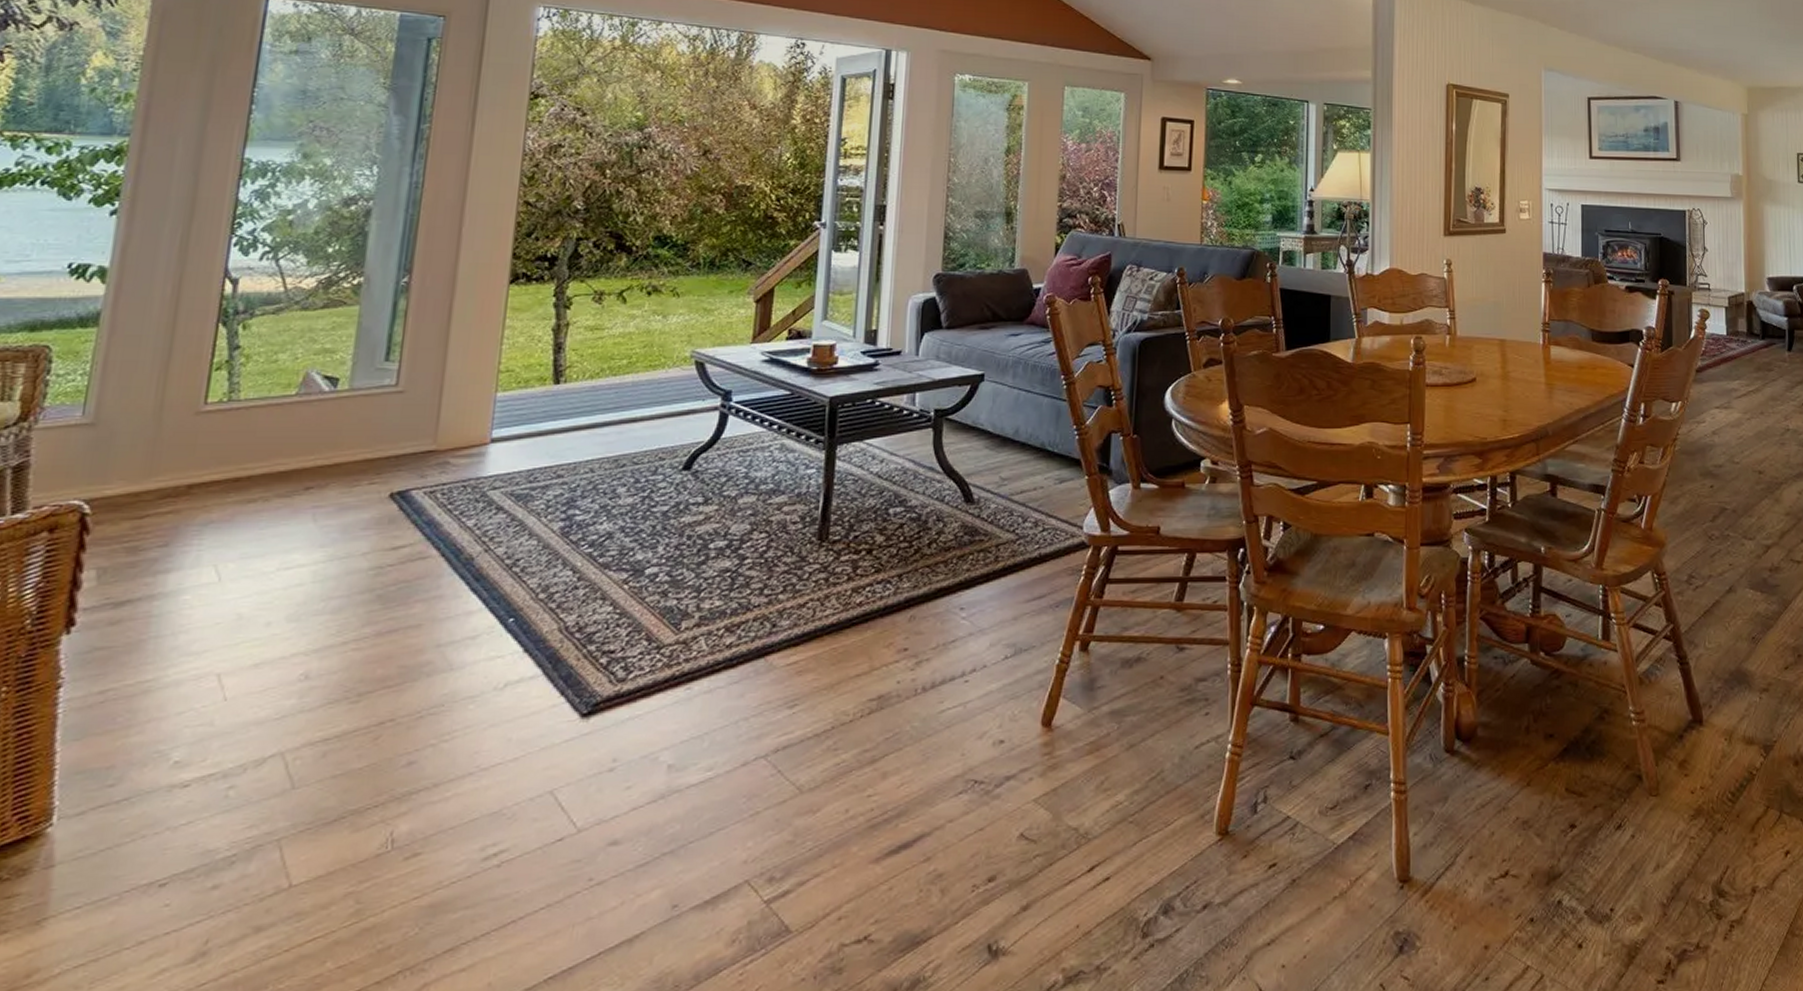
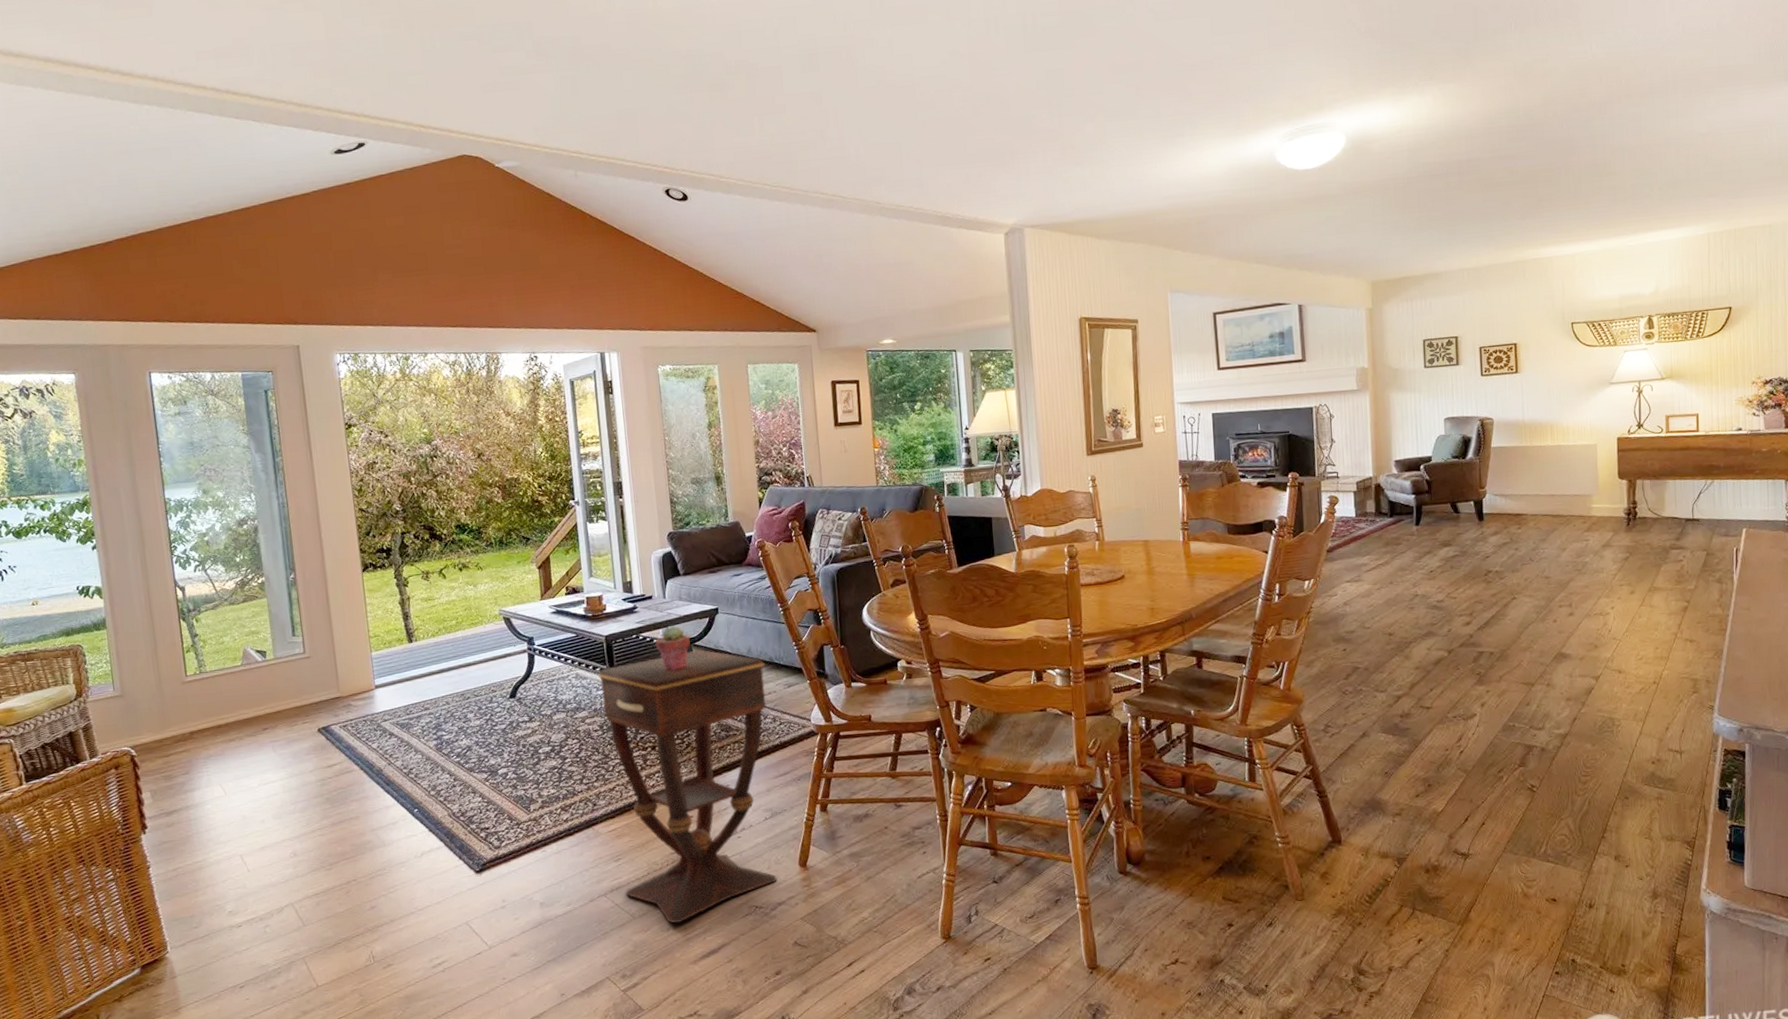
side table: none [794,425,1034,802] -> present [598,649,777,923]
potted succulent: none [895,390,942,451] -> present [655,625,690,671]

